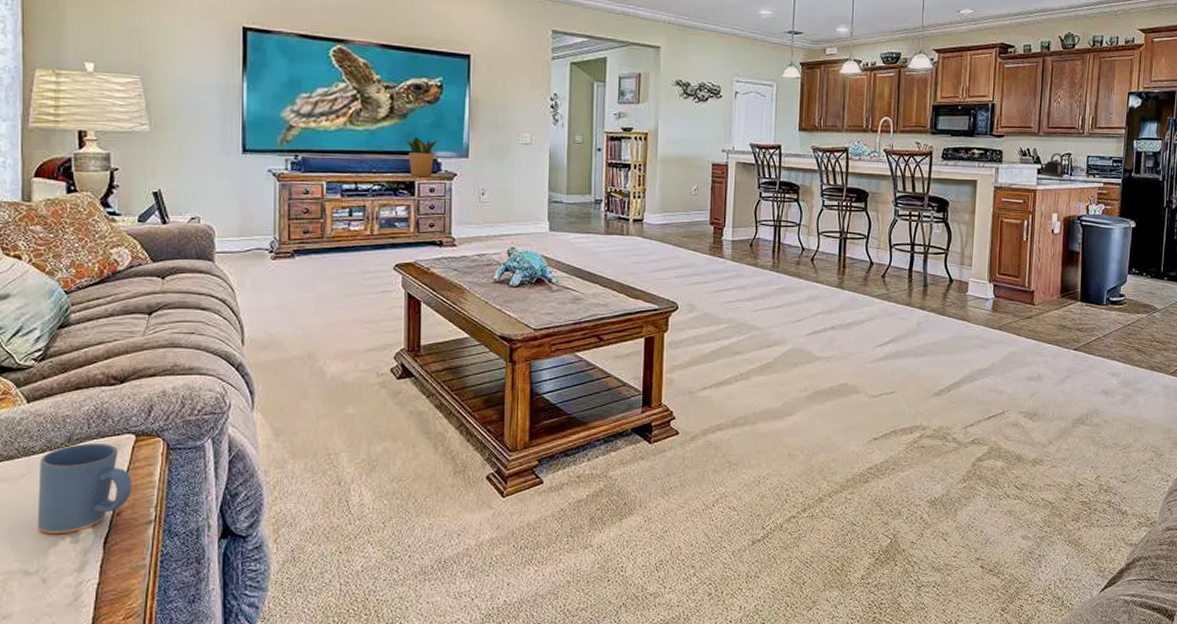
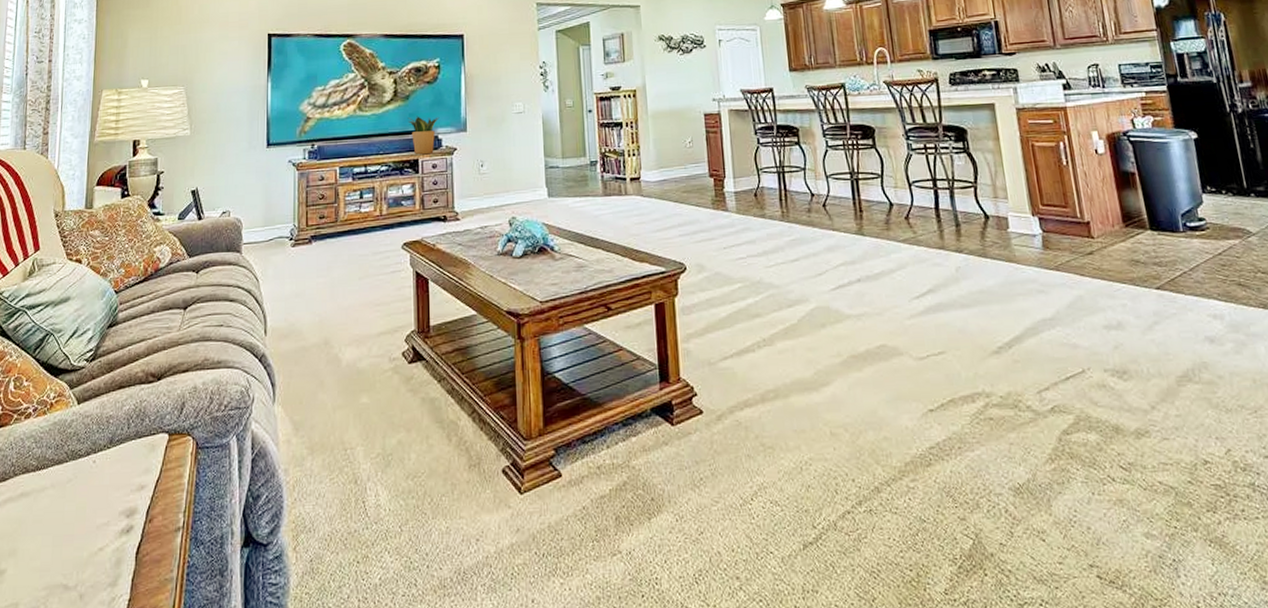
mug: present [37,444,132,535] -> none [78,444,164,544]
kettle: present [1041,153,1064,178] -> none [1067,65,1096,92]

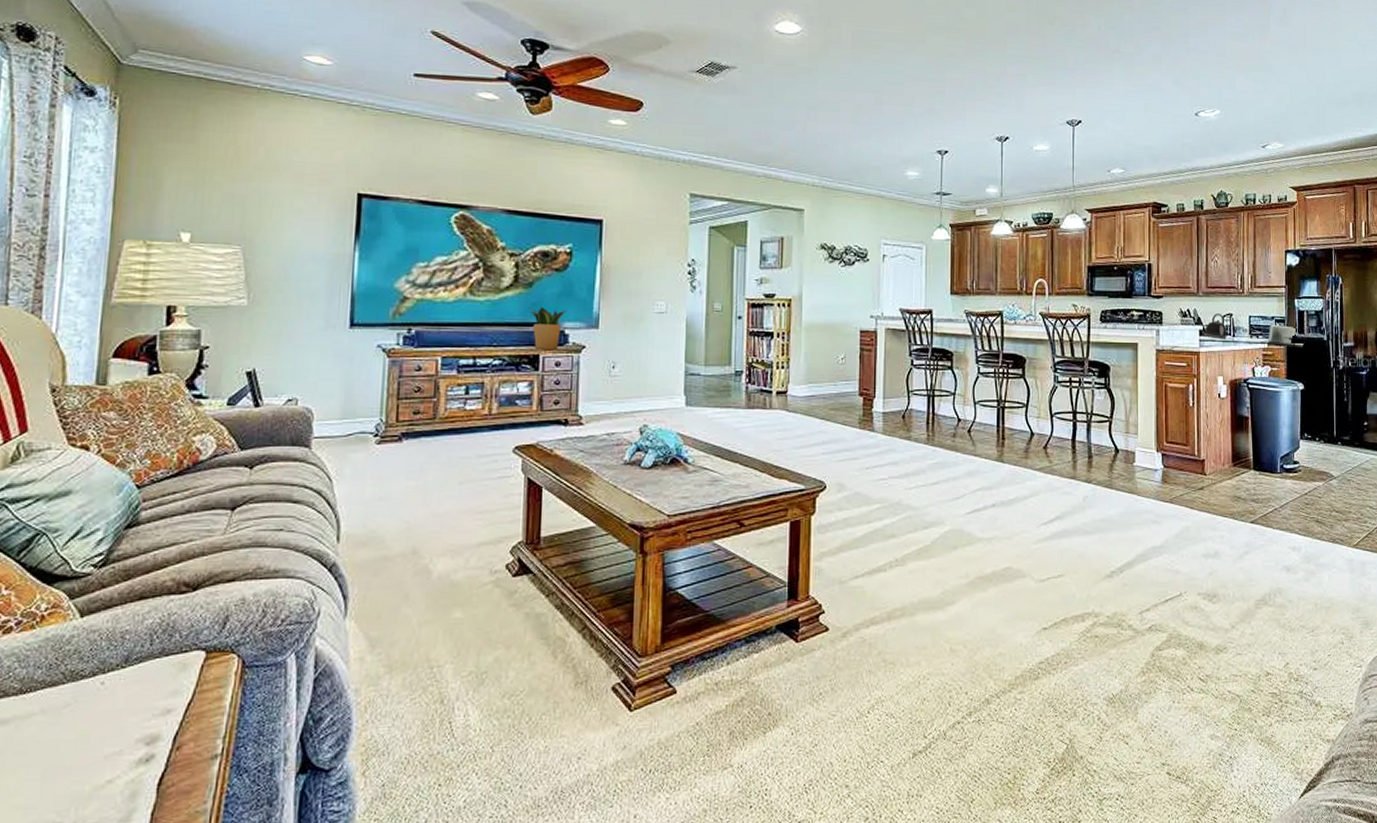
kettle: none [1067,65,1096,92] -> present [1203,314,1227,339]
toaster: none [1144,70,1190,94] -> present [1267,324,1304,349]

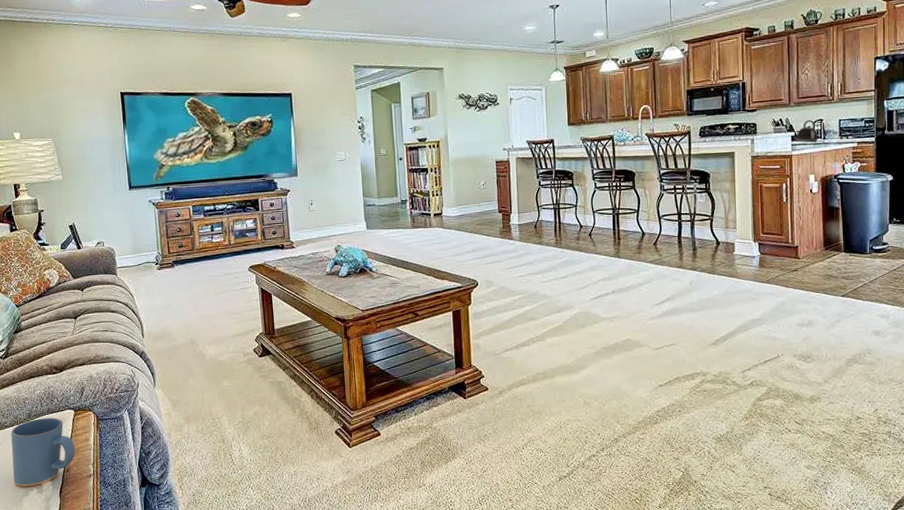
mug: none [78,663,198,776] -> present [11,418,76,487]
potted plant: present [529,306,568,351] -> none [247,163,274,196]
toaster: present [1267,324,1304,349] -> none [857,125,893,144]

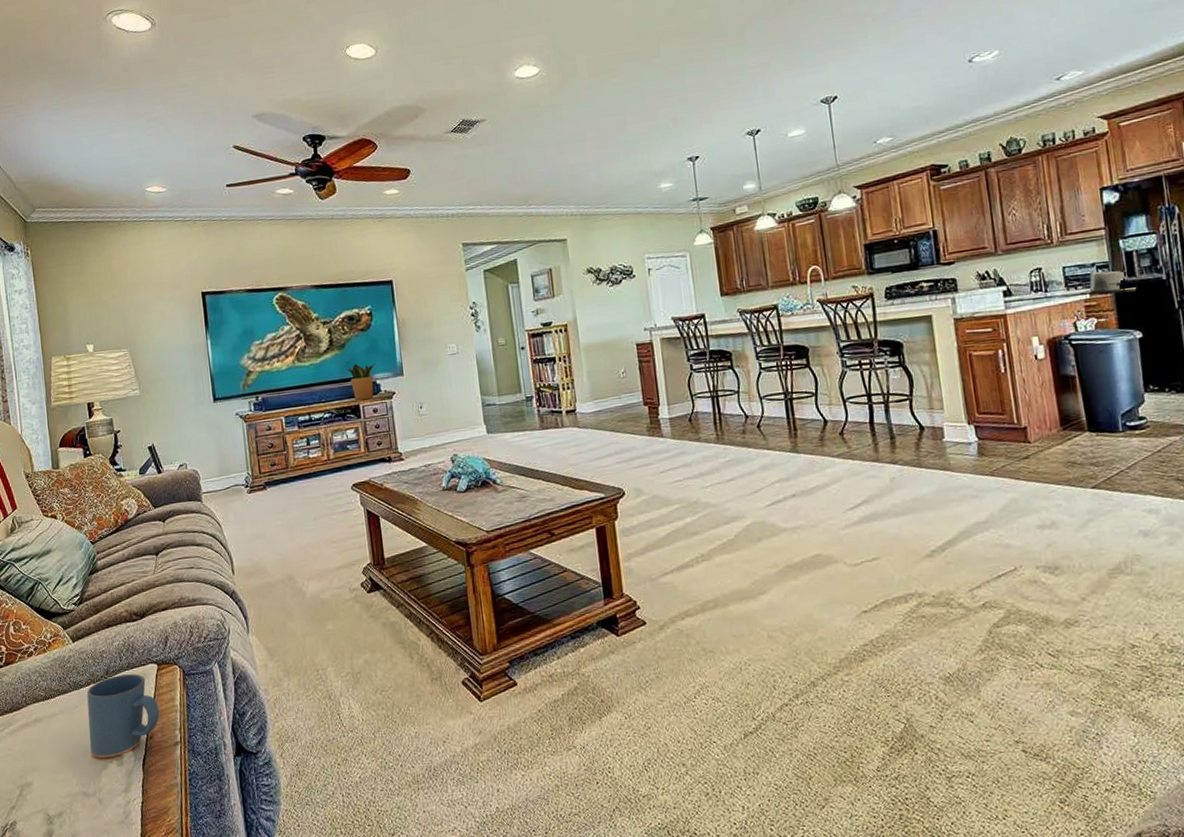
potted plant: none [247,163,274,196] -> present [345,363,376,401]
kettle: present [795,120,818,143] -> none [1008,270,1038,298]
toaster: none [857,125,893,144] -> present [1089,270,1137,294]

